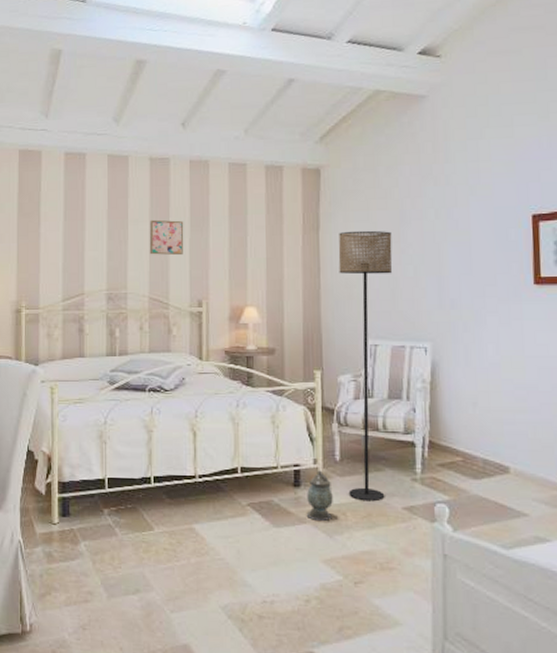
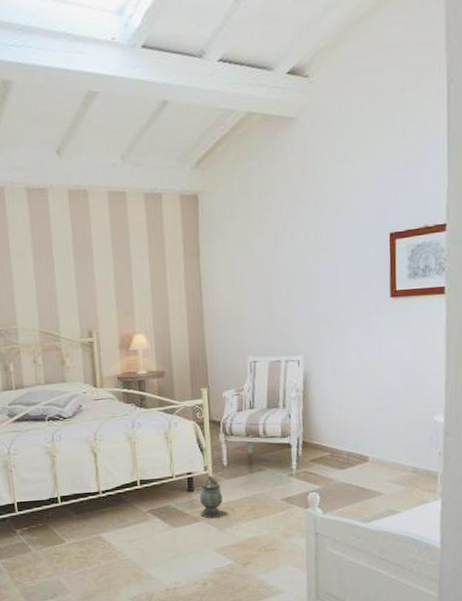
wall art: present [149,219,184,256] -> none [33,253,70,289]
floor lamp: present [338,230,393,502] -> none [218,254,268,498]

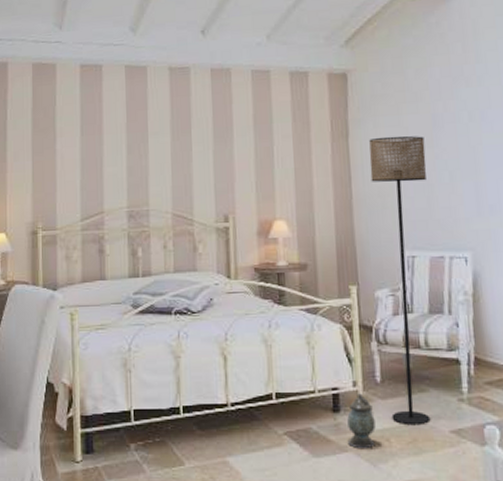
floor lamp: none [218,254,268,498] -> present [369,135,431,426]

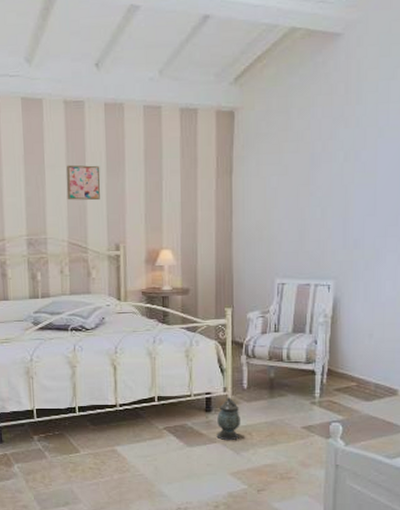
wall art: none [170,131,207,169] -> present [66,164,101,201]
floor lamp: present [369,135,431,426] -> none [250,173,302,423]

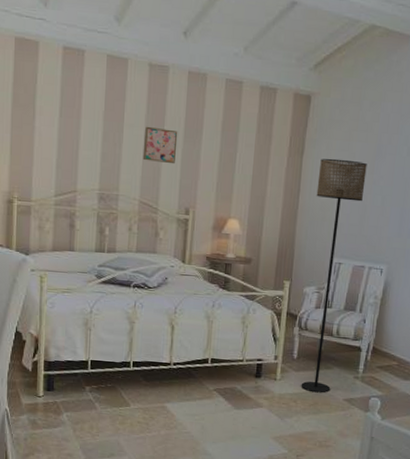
lantern: present [216,397,240,441] -> none [263,365,288,407]
floor lamp: none [250,173,302,423] -> present [301,158,367,393]

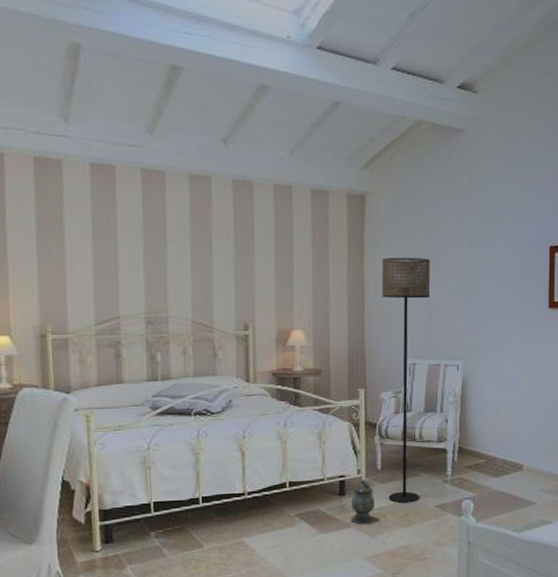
wall art: present [142,126,178,164] -> none [190,240,228,279]
lantern: none [263,365,288,407] -> present [350,479,375,525]

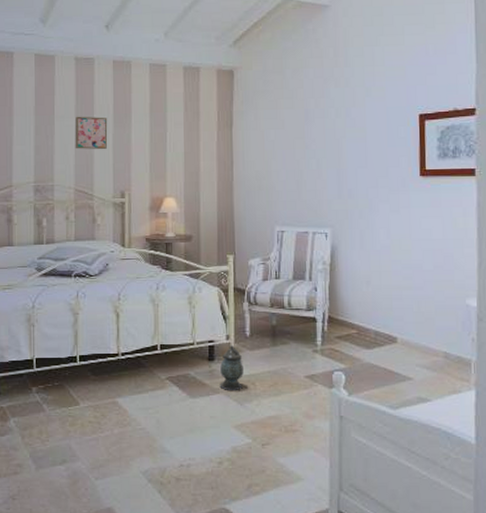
wall art: none [190,240,228,279] -> present [75,116,108,150]
floor lamp: present [381,257,431,504] -> none [249,127,298,372]

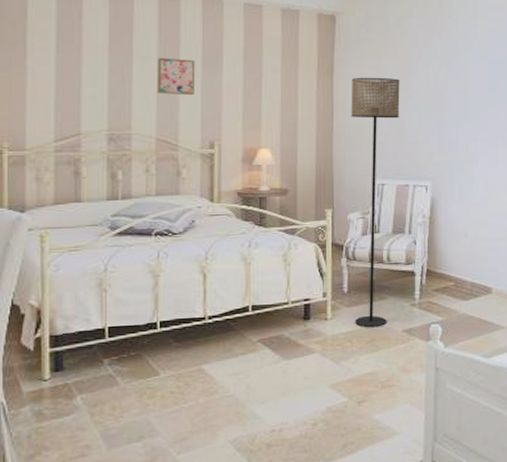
lantern: present [219,345,243,391] -> none [315,303,340,350]
floor lamp: none [249,127,298,372] -> present [351,77,400,328]

